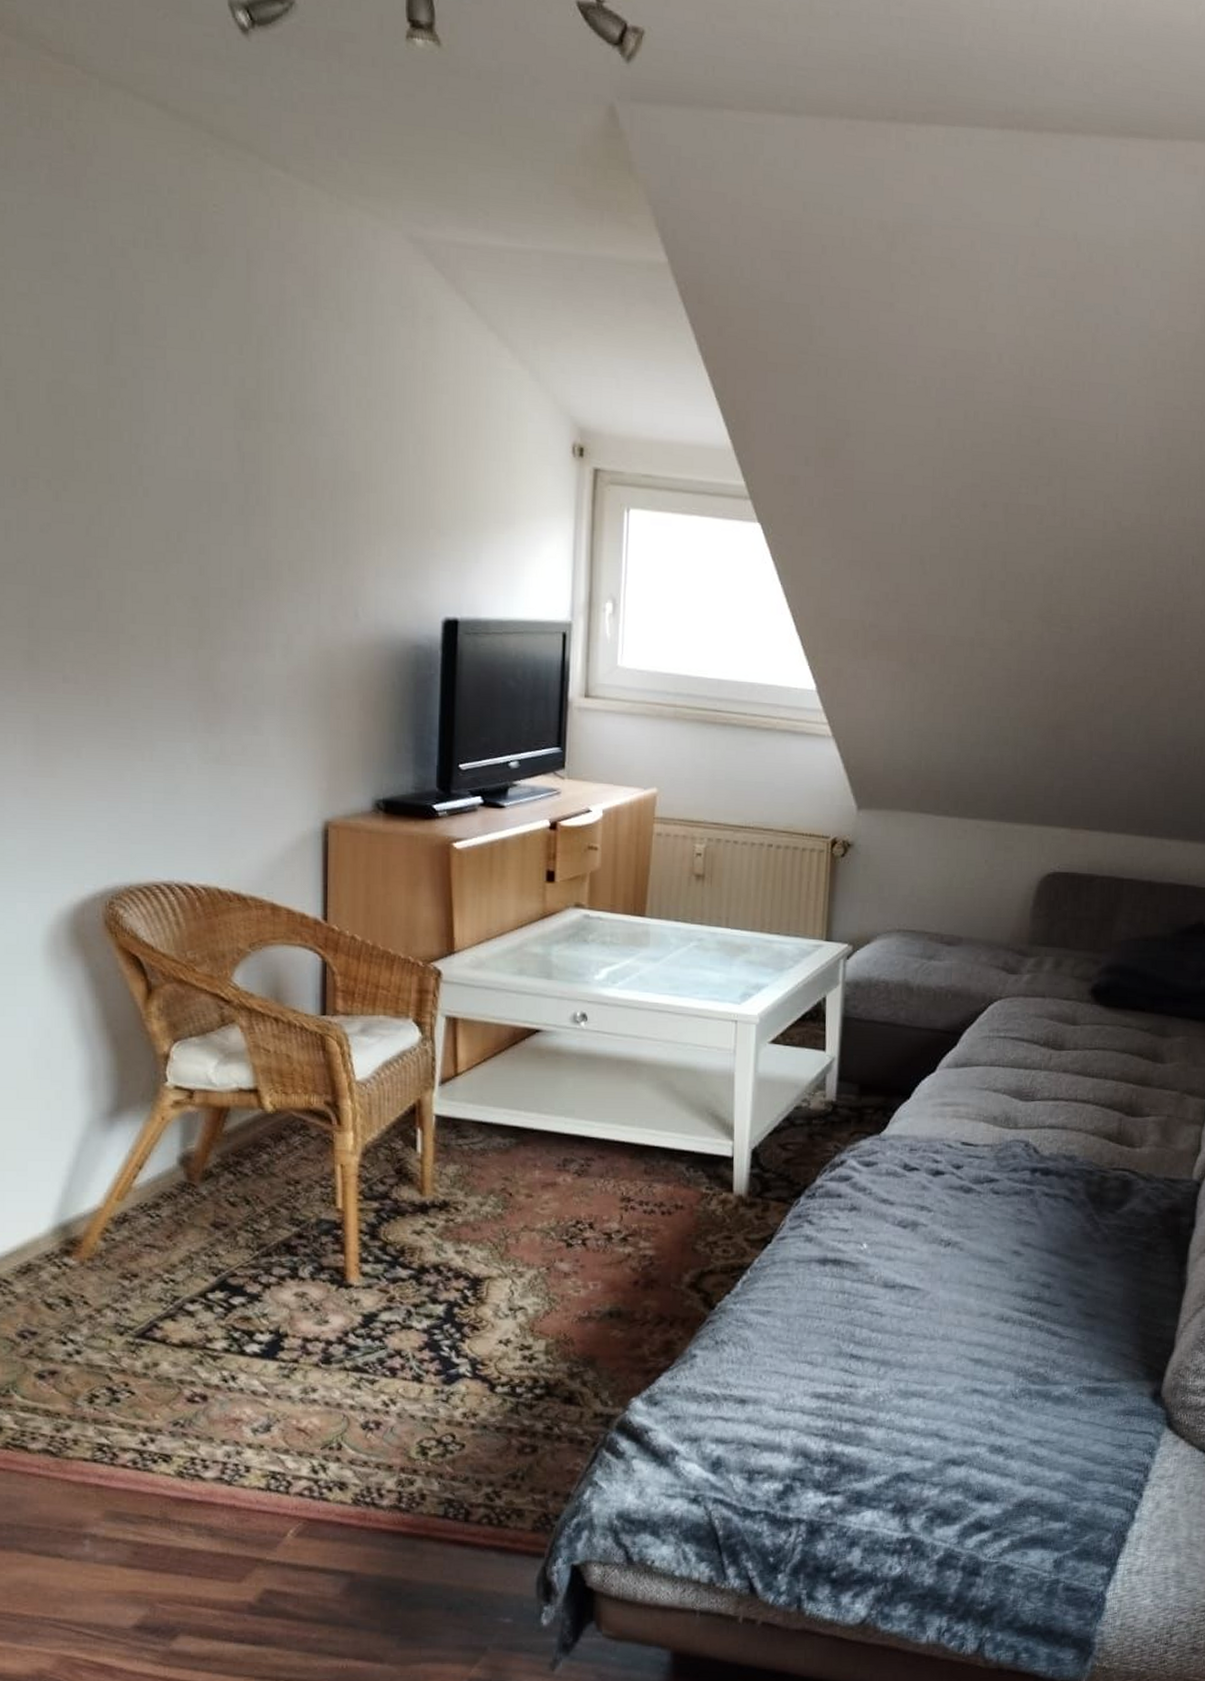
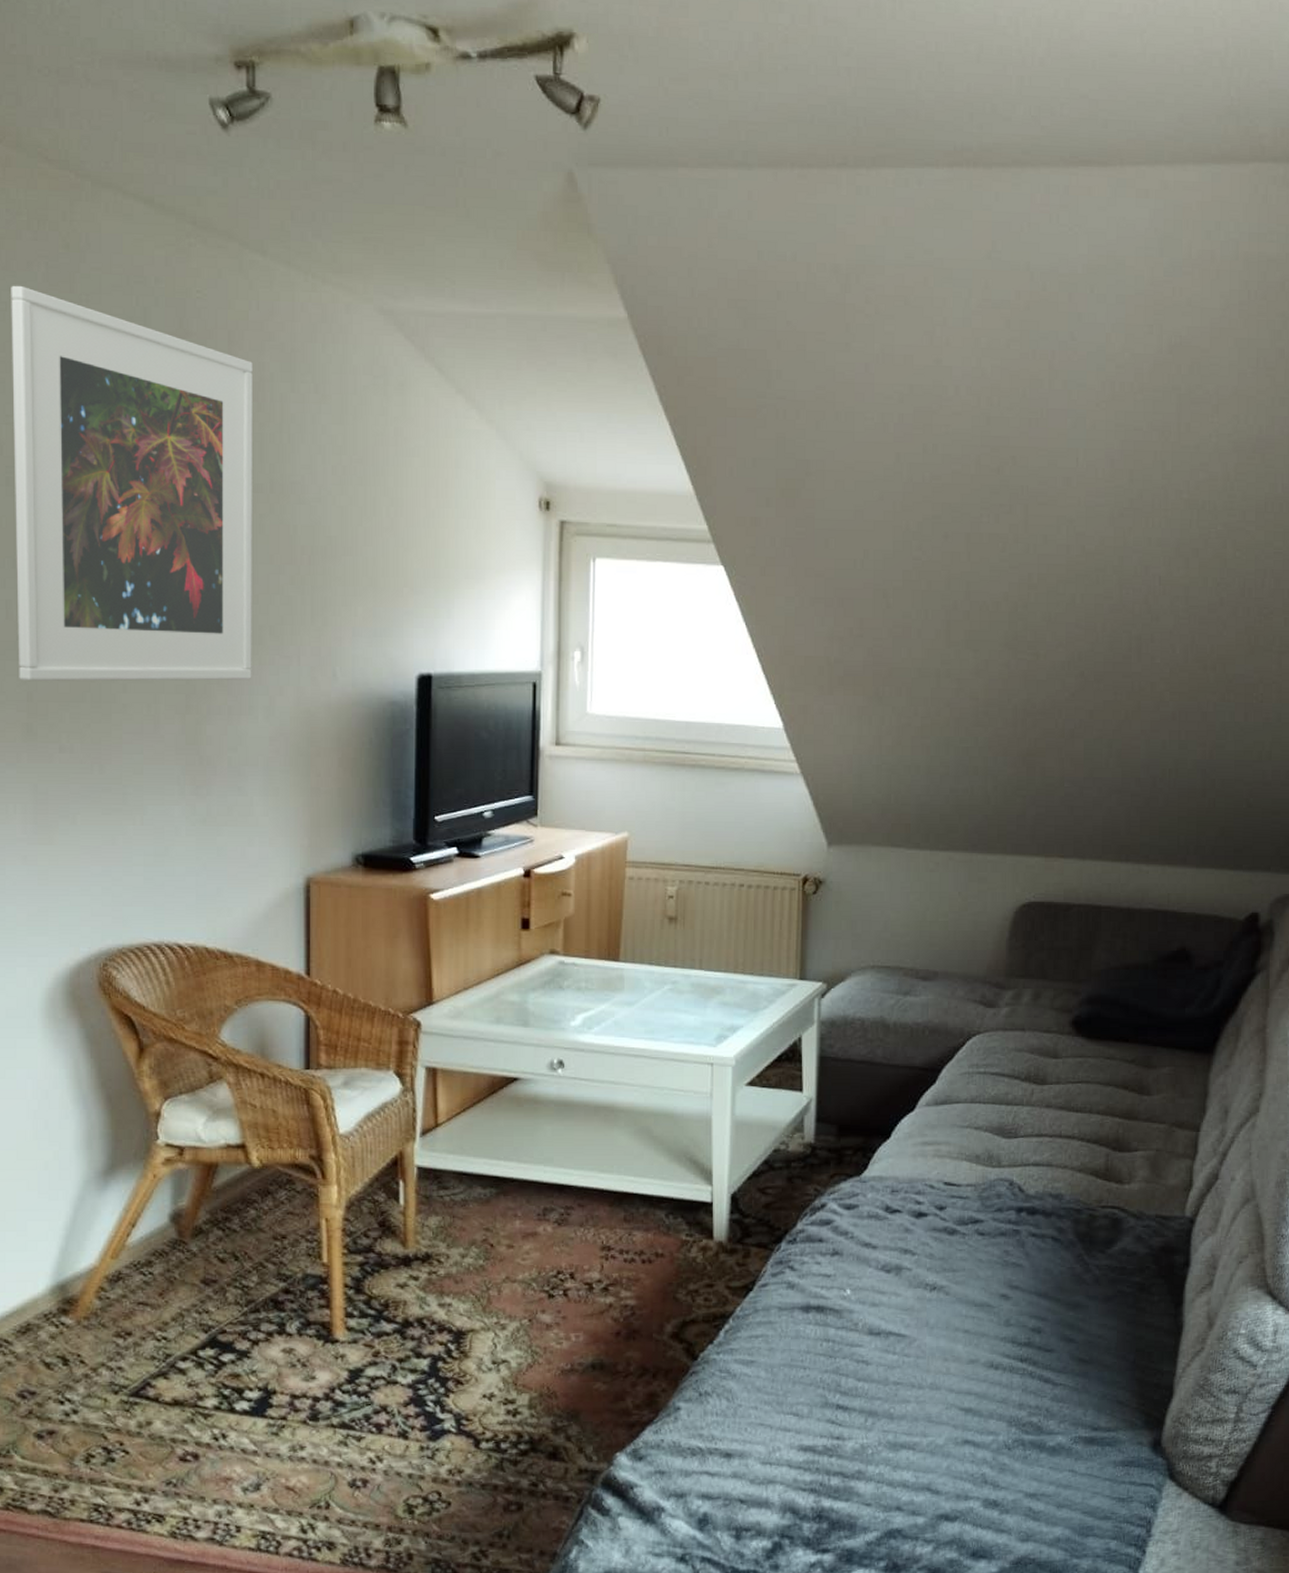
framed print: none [11,185,273,617] -> present [11,285,253,681]

